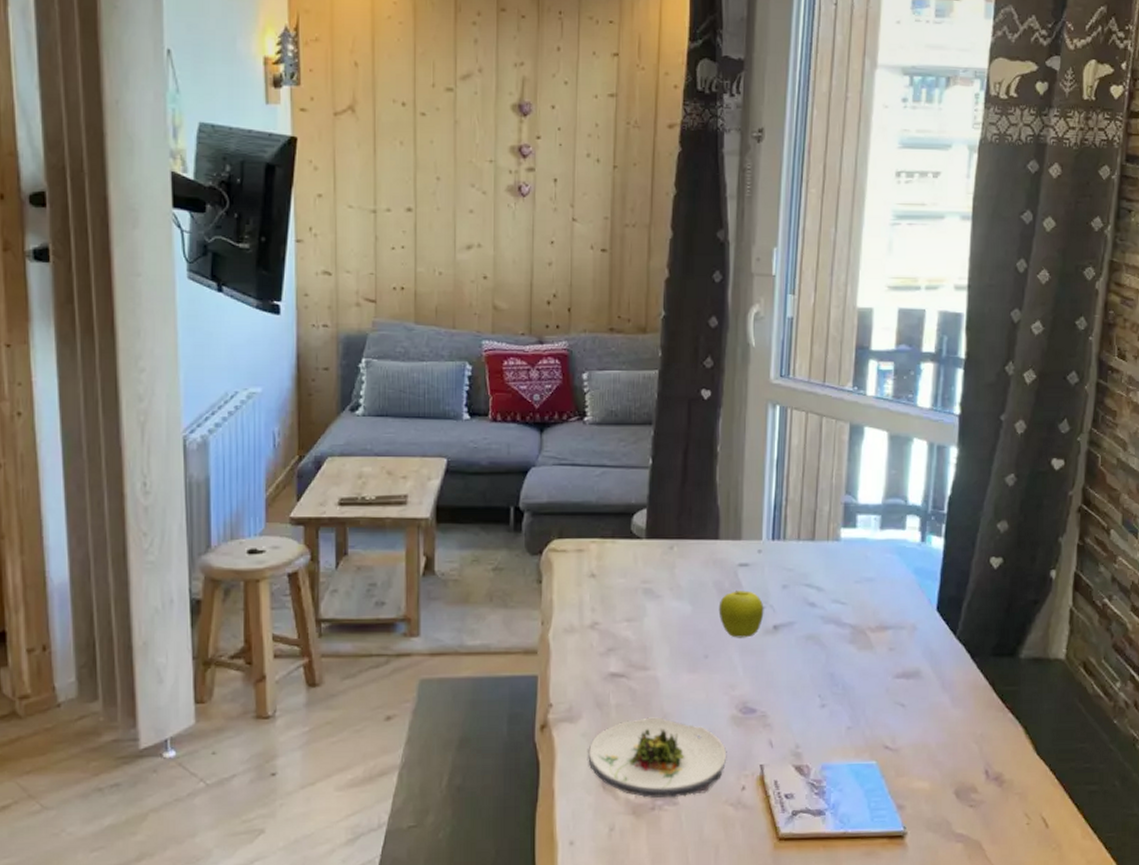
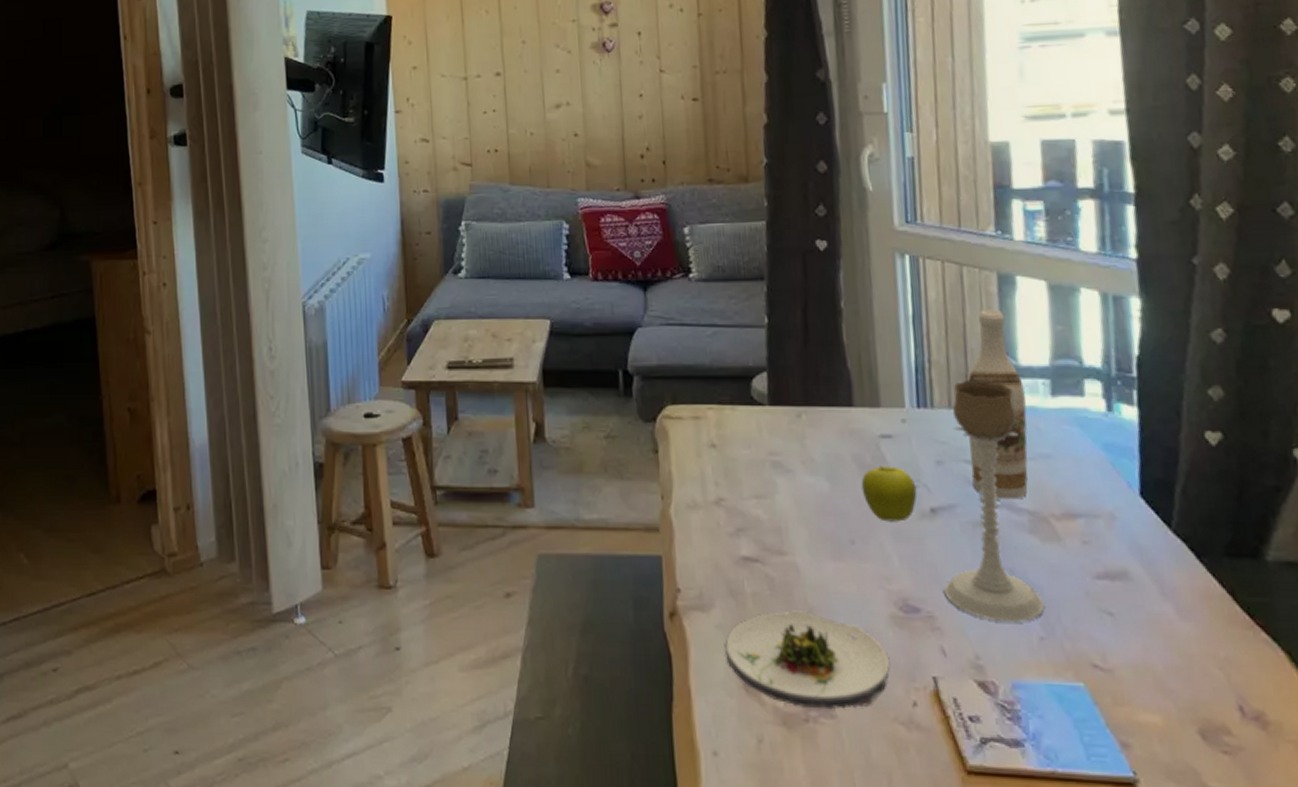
candle holder: none [777,516,854,717] -> present [944,380,1045,623]
wine bottle: none [809,455,860,616] -> present [966,309,1028,500]

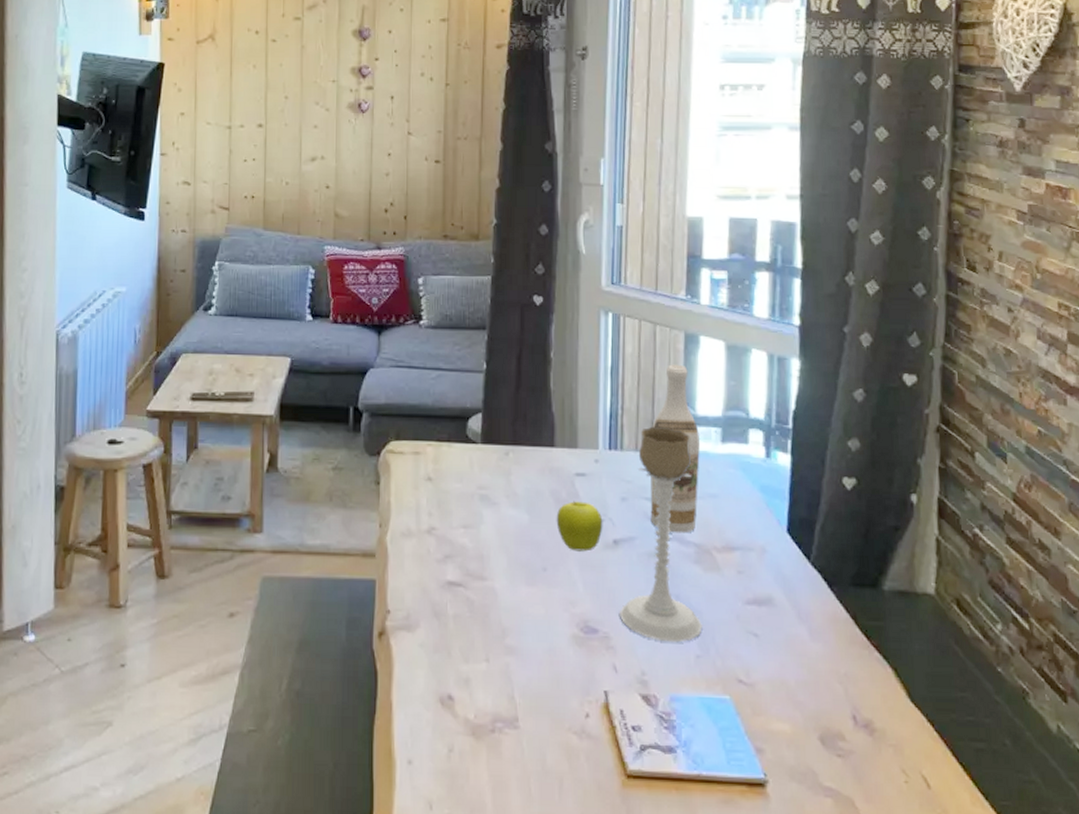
salad plate: present [725,610,890,710] -> none [426,631,569,721]

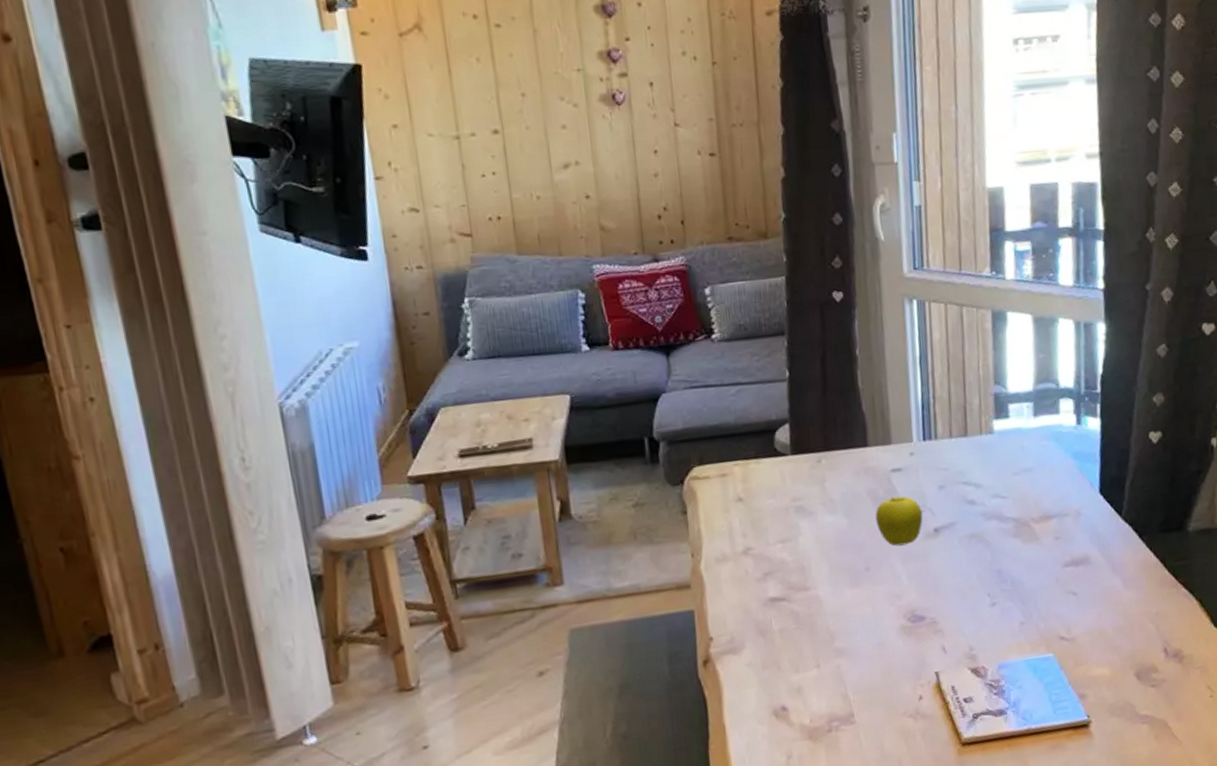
candle holder: present [620,426,702,643] -> none [945,409,1025,616]
wine bottle: present [650,364,700,534] -> none [965,344,1014,512]

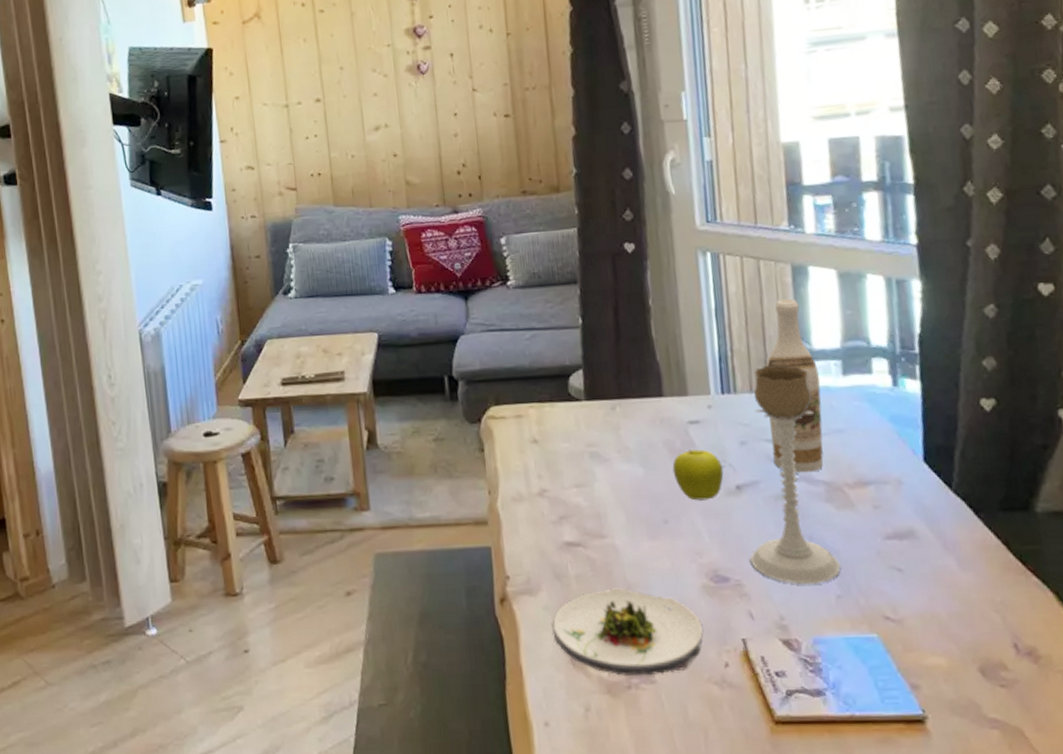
salad plate: none [756,636,900,721] -> present [552,588,704,676]
candle holder: none [945,409,1025,616] -> present [750,364,841,585]
wine bottle: none [965,344,1014,512] -> present [766,298,824,473]

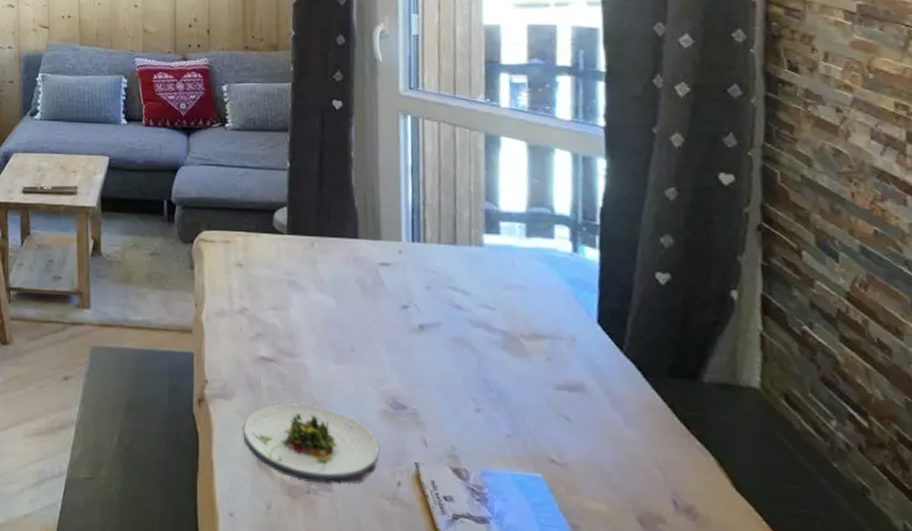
fruit: present [672,449,724,501] -> none [362,288,409,335]
candle holder: present [750,364,841,585] -> none [428,221,512,422]
wine bottle: present [766,298,824,473] -> none [454,163,505,321]

